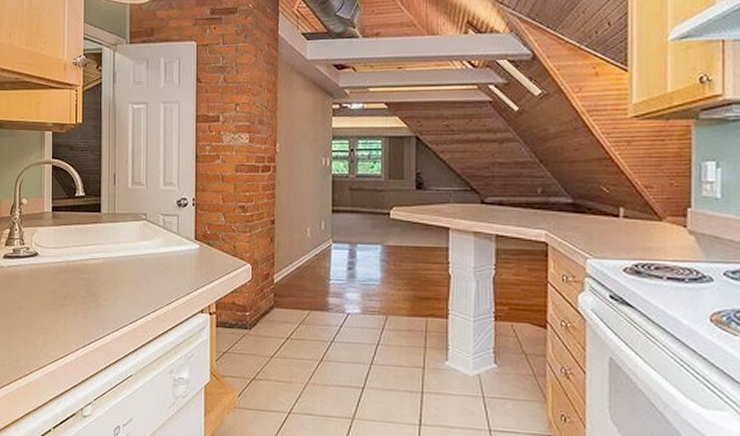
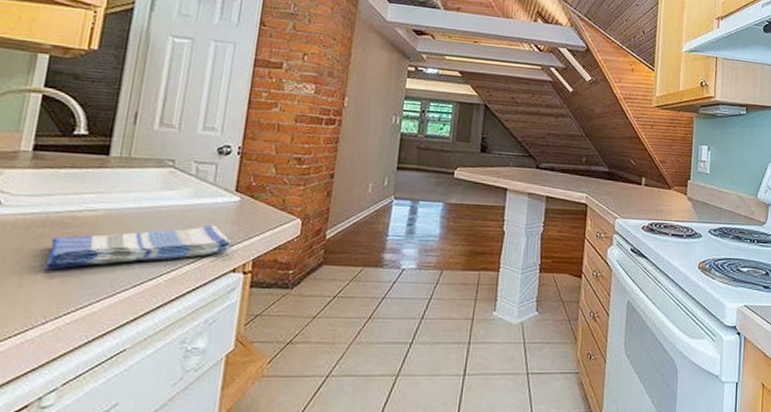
dish towel: none [71,270,198,308] -> present [44,224,232,270]

